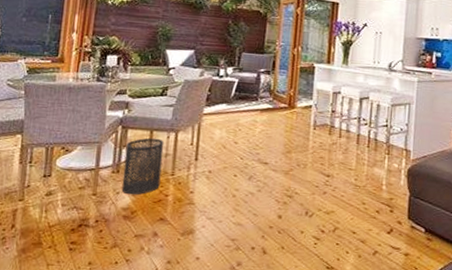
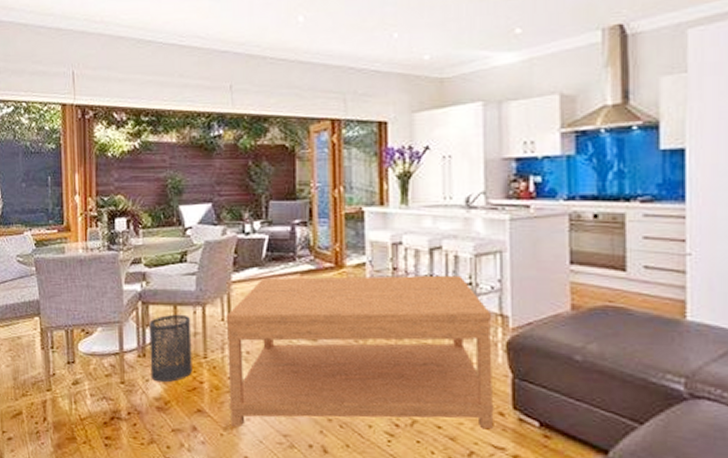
coffee table: none [188,112,400,234] -> present [226,275,494,430]

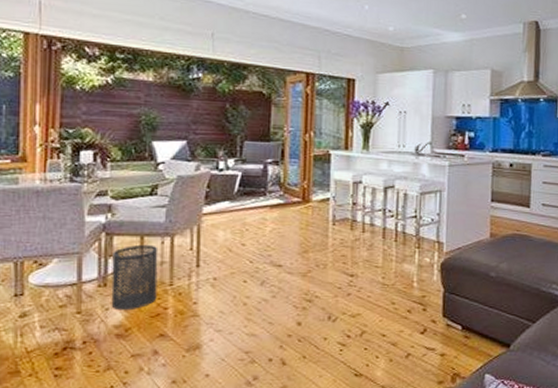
coffee table: present [226,275,494,430] -> none [193,209,431,348]

